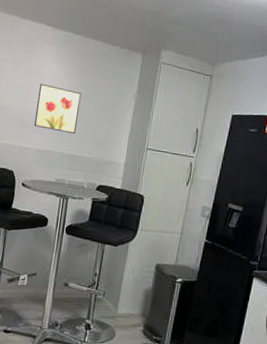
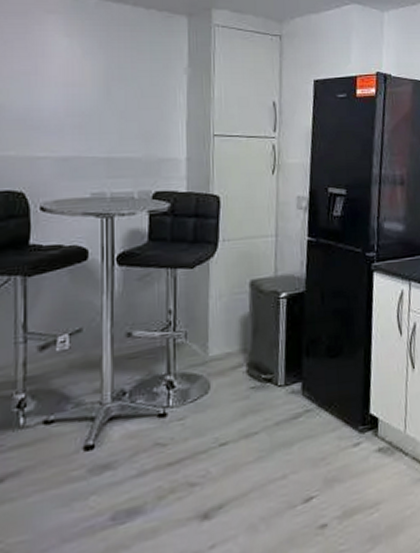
wall art: present [33,83,82,135] -> none [46,67,112,130]

